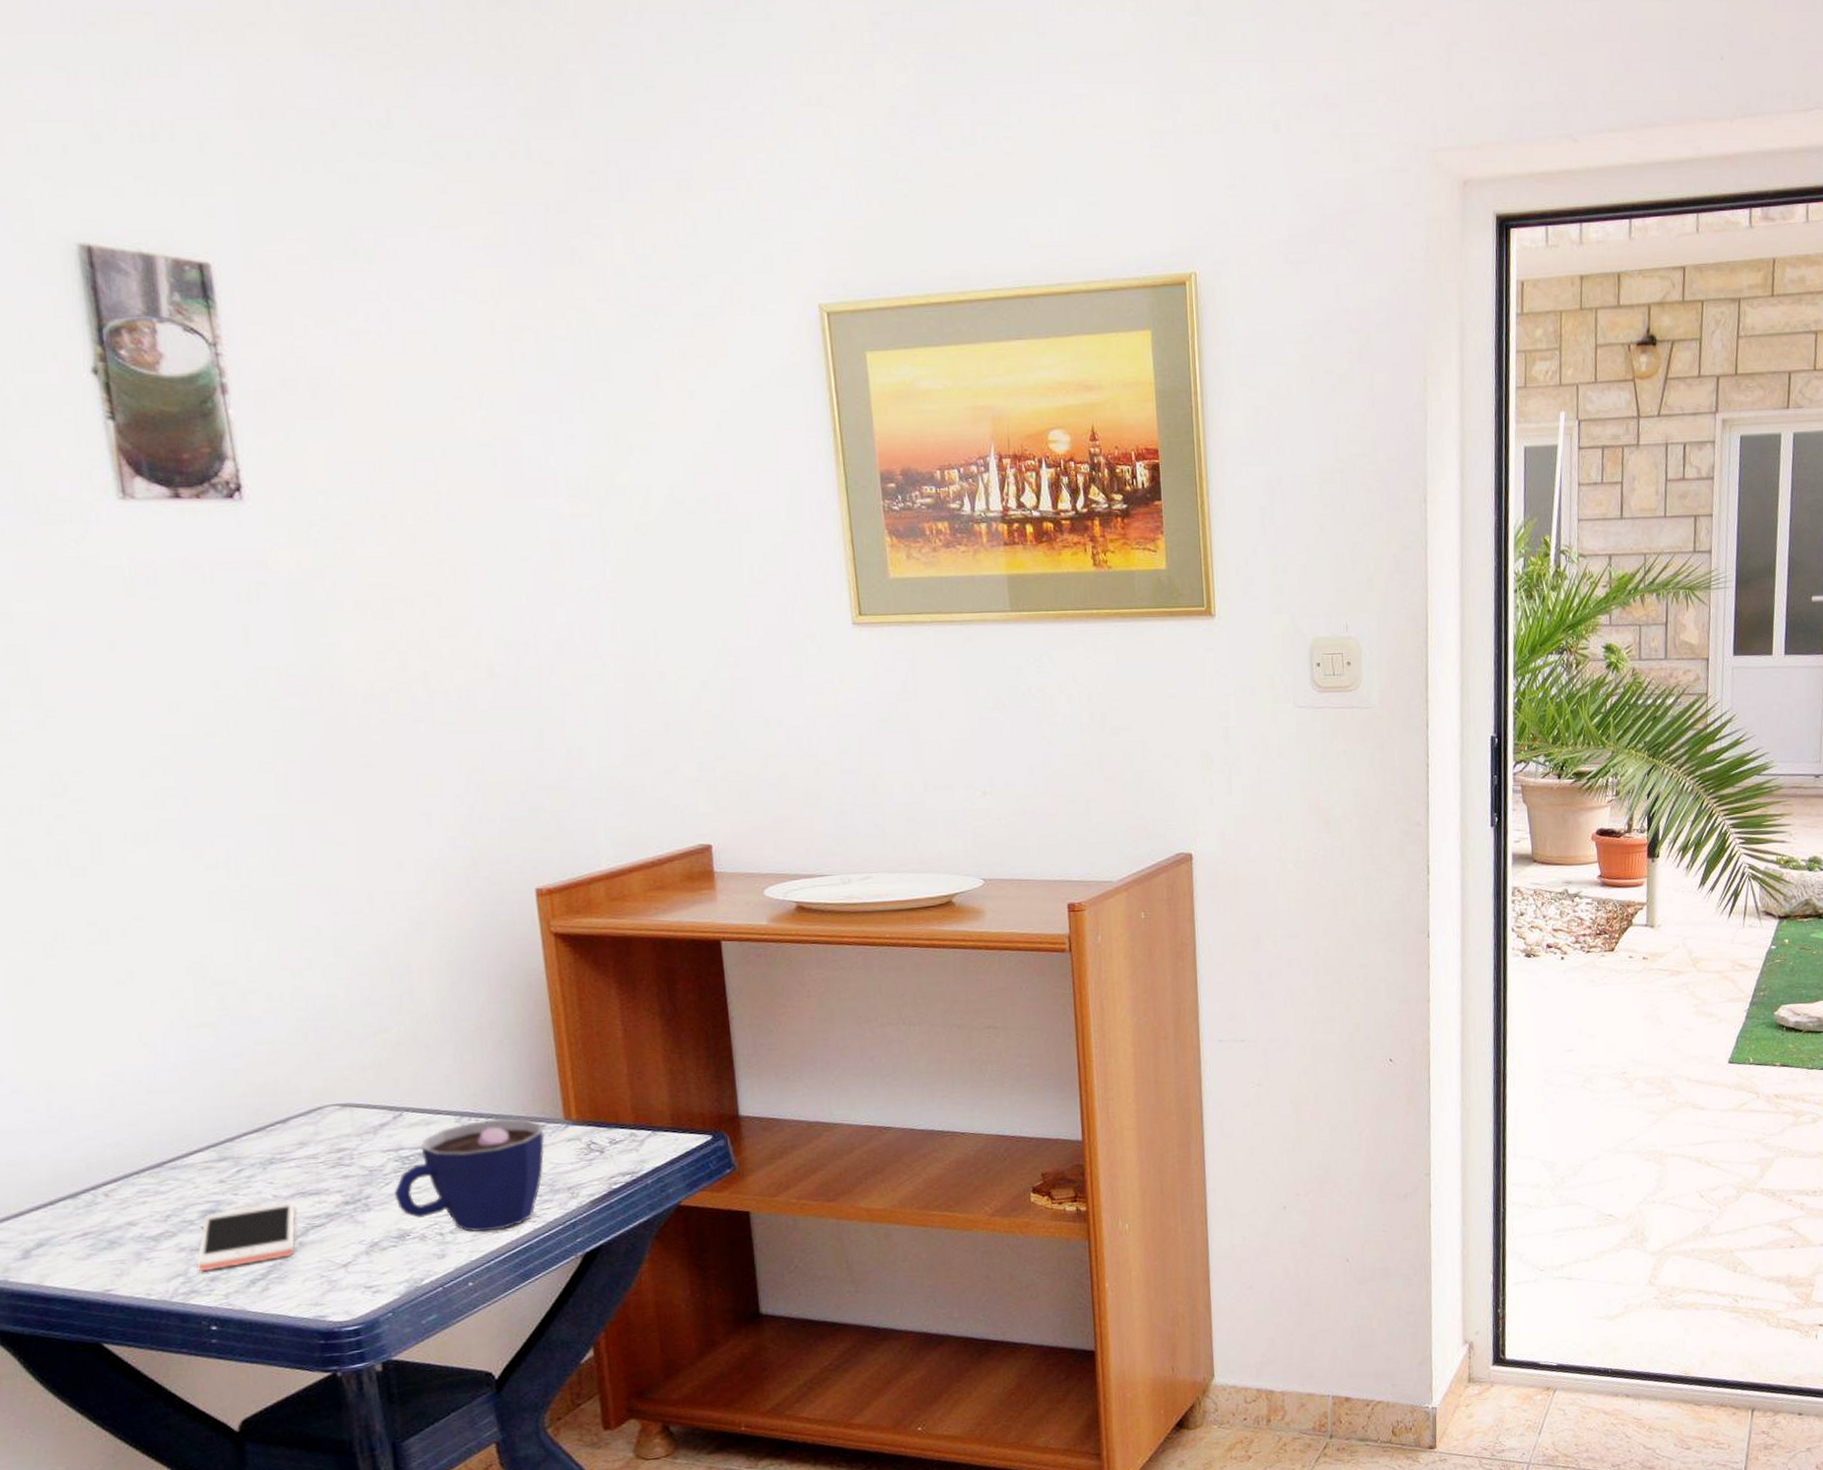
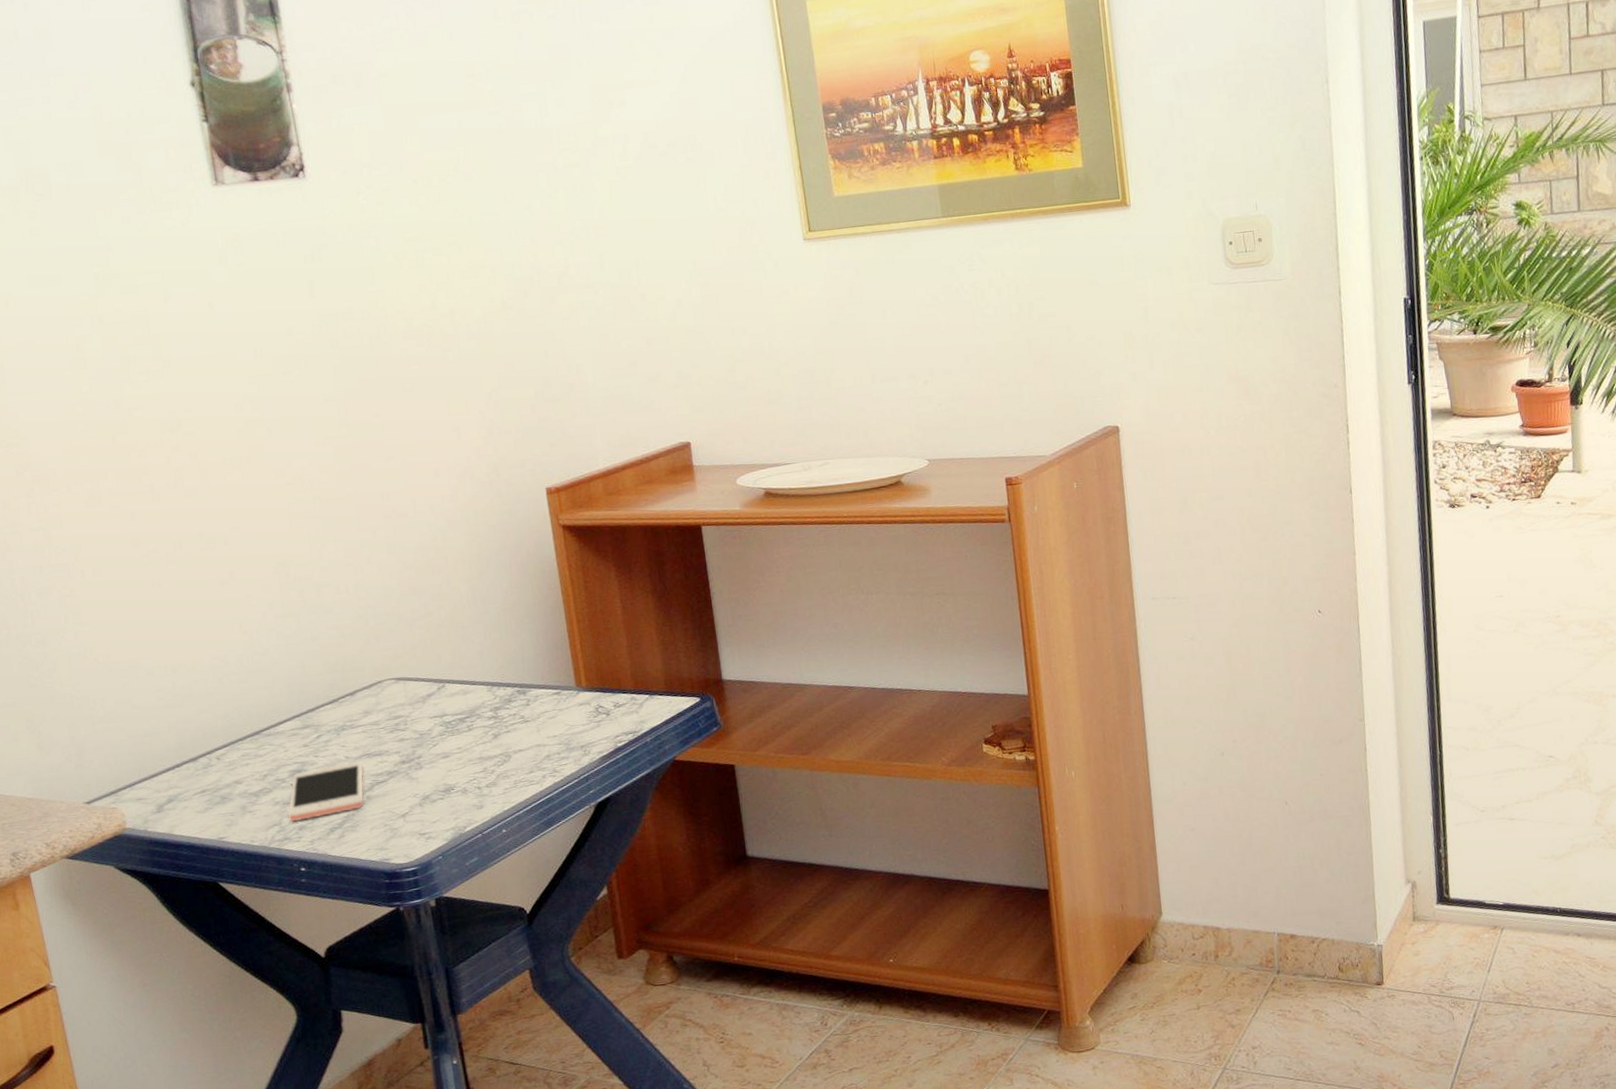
cup: present [394,1117,545,1232] -> none [440,686,561,786]

